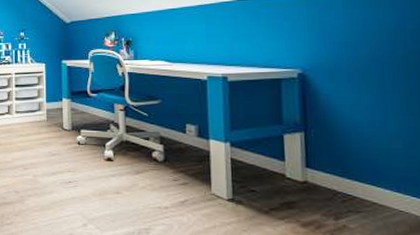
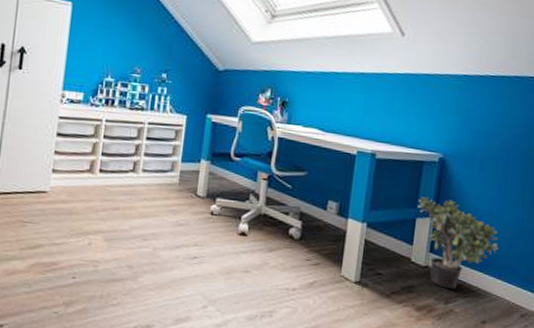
potted plant: none [282,113,390,204] -> present [418,197,498,289]

